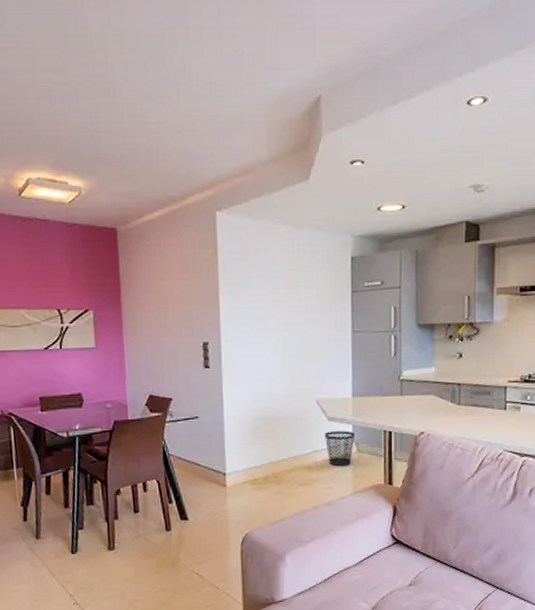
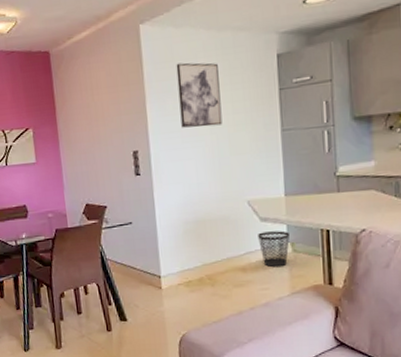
wall art: none [252,255,296,323] -> present [176,62,223,128]

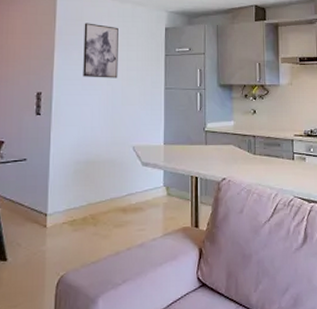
wastebasket: present [258,231,291,268] -> none [139,175,166,210]

